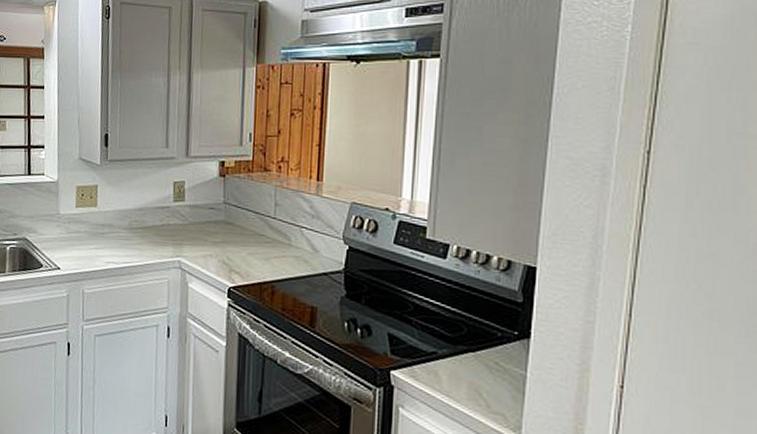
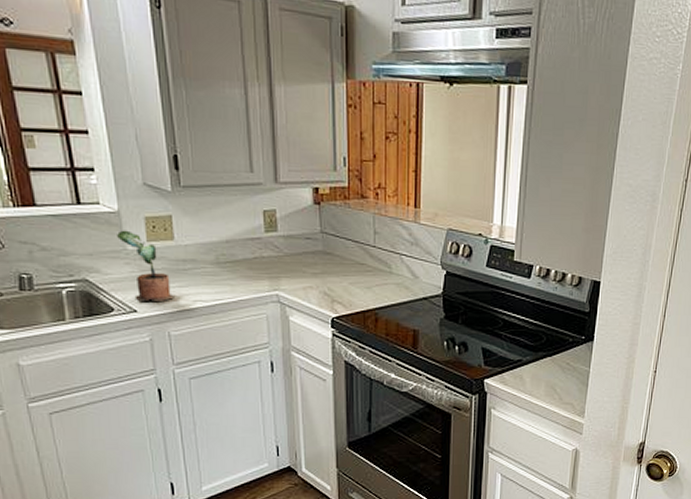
potted plant: none [54,197,91,262] -> present [117,230,174,303]

